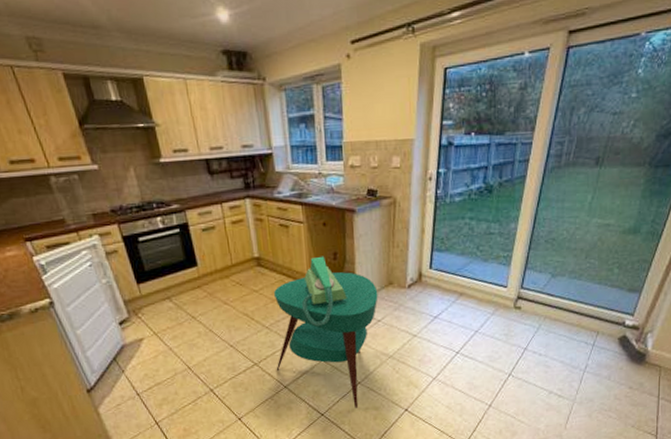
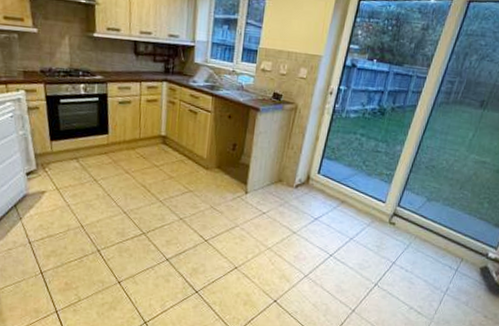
round table: present [274,256,378,408] -> none [161,144,268,291]

